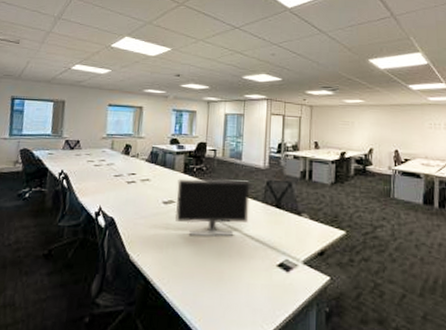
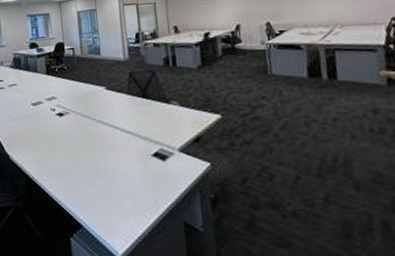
monitor: present [175,178,250,238] -> none [42,74,116,134]

